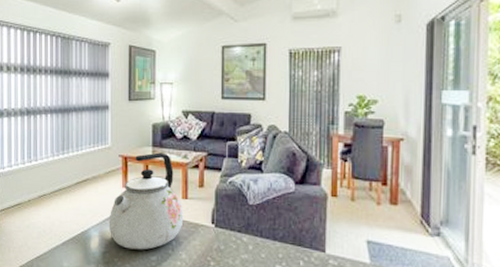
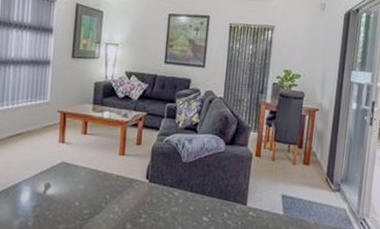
kettle: present [108,152,184,250] -> none [41,110,120,204]

